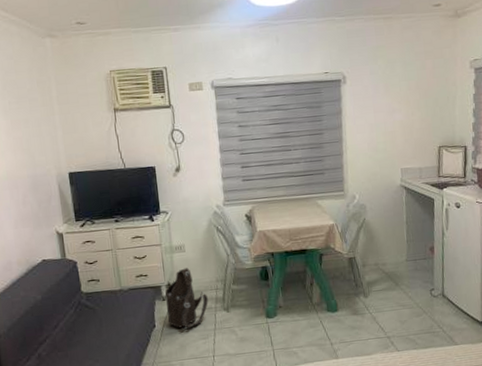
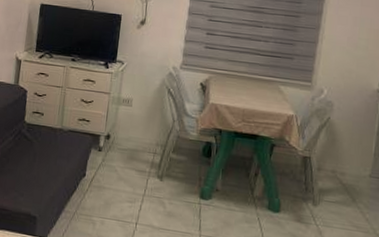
shoulder bag: present [165,268,209,328] -> none [99,123,144,187]

